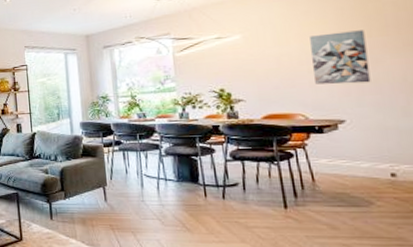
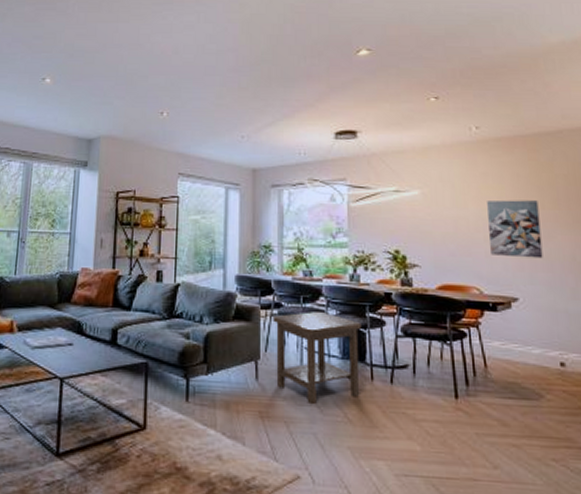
side table: none [115,145,196,219] -> present [273,311,362,405]

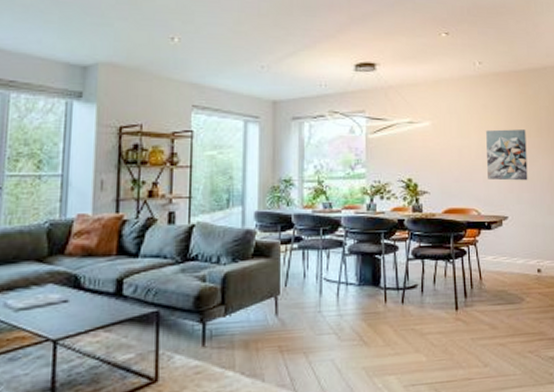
side table: present [273,311,362,405] -> none [293,241,377,333]

